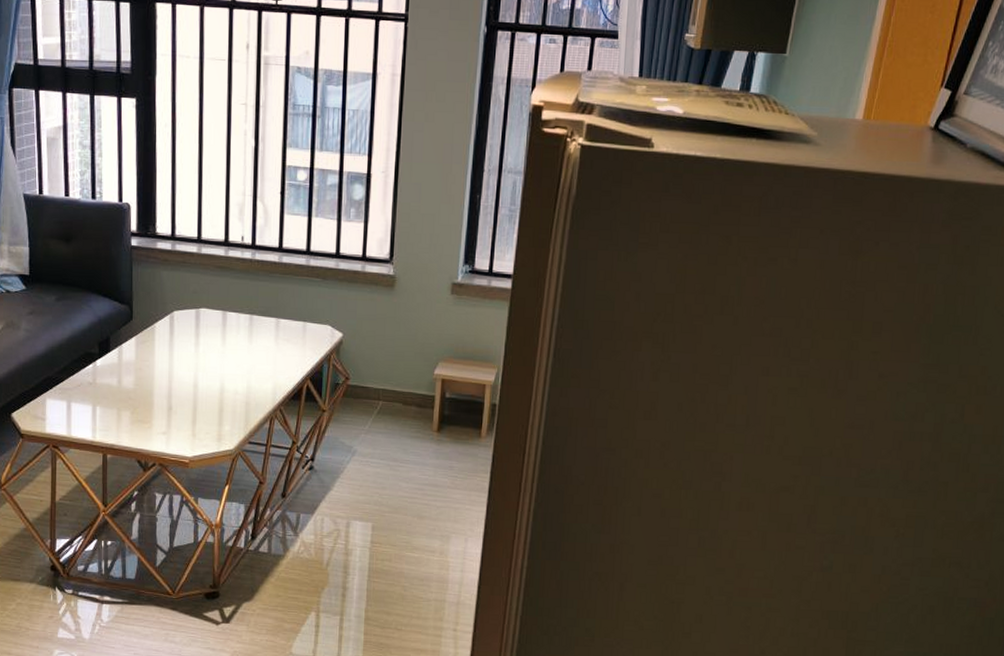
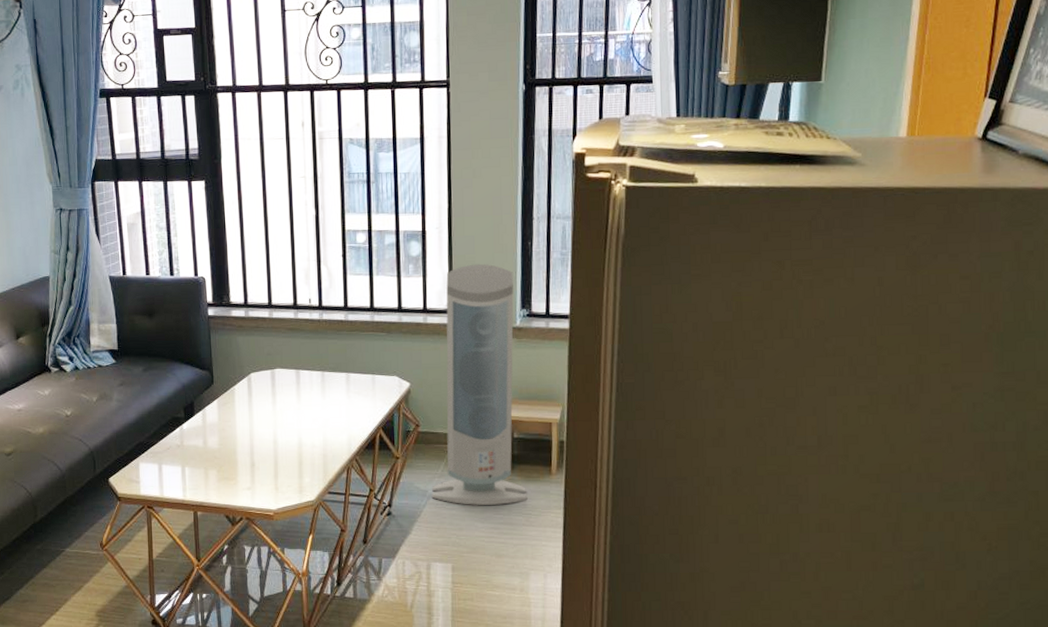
air purifier: none [356,213,458,466] -> present [431,264,528,505]

